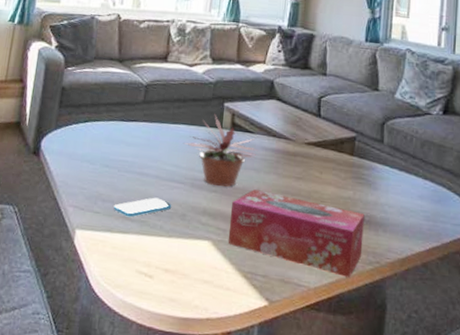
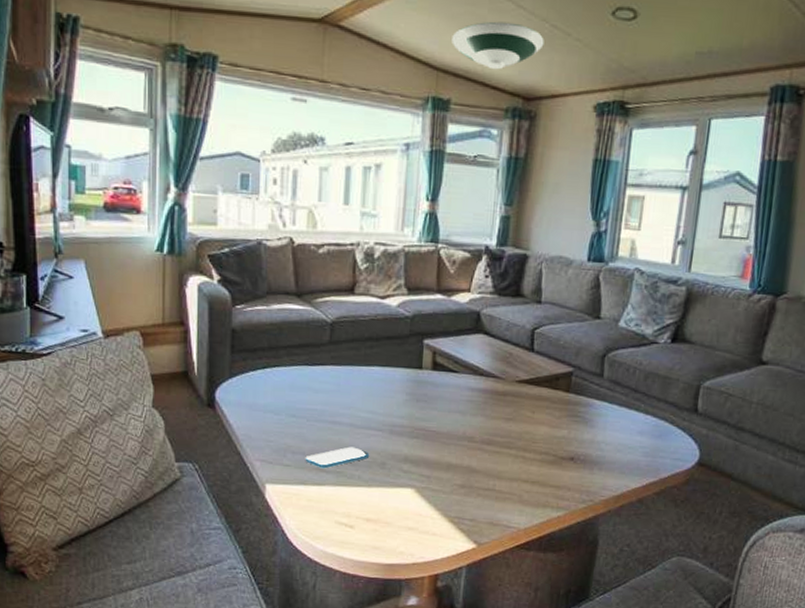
potted plant: present [183,114,258,187] -> none [379,353,463,432]
tissue box: present [229,189,365,277] -> none [433,433,579,517]

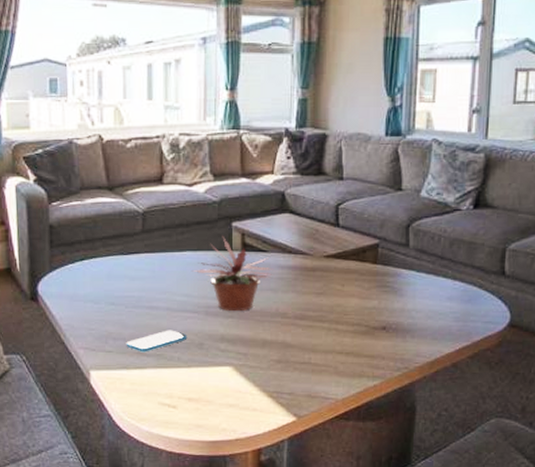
potted plant: none [379,353,463,432] -> present [192,236,273,310]

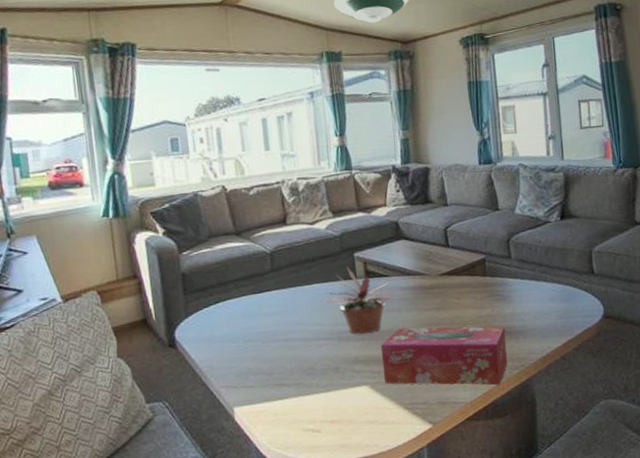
smartphone: present [126,330,187,352] -> none [266,358,324,384]
tissue box: none [251,310,391,385] -> present [381,326,508,386]

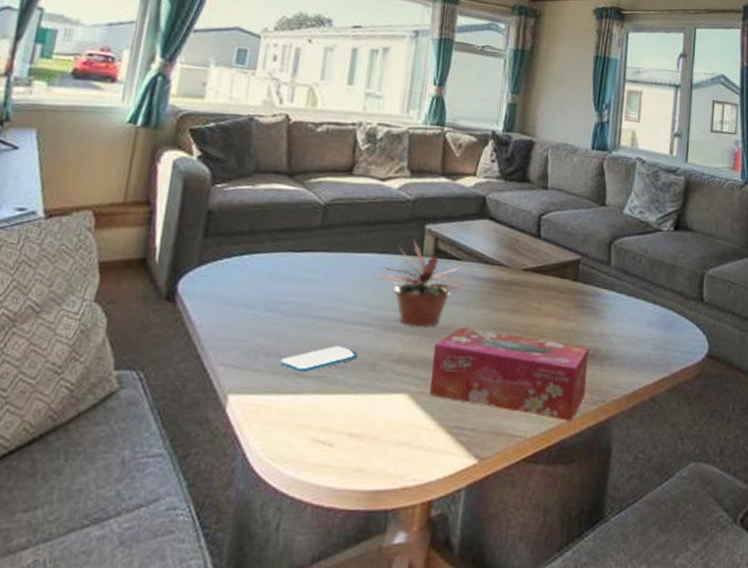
smartphone: none [266,358,324,384] -> present [280,345,359,373]

